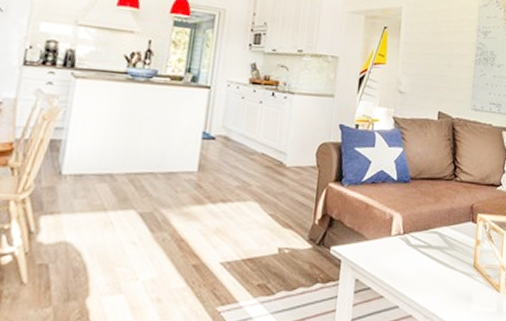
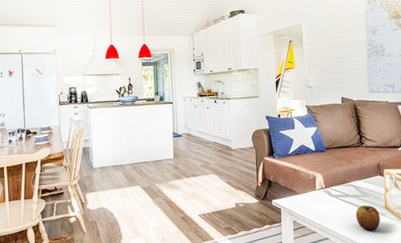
apple: none [436,261,466,298] -> present [356,205,380,231]

